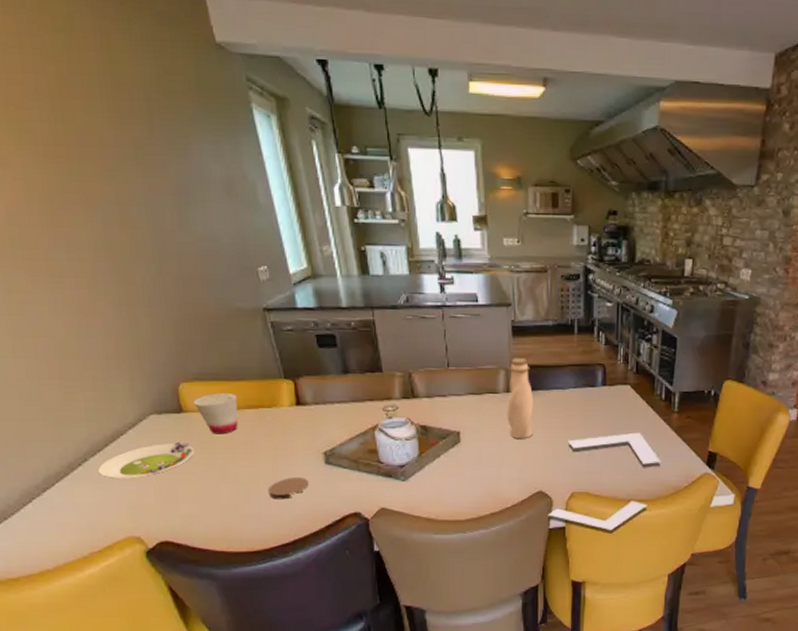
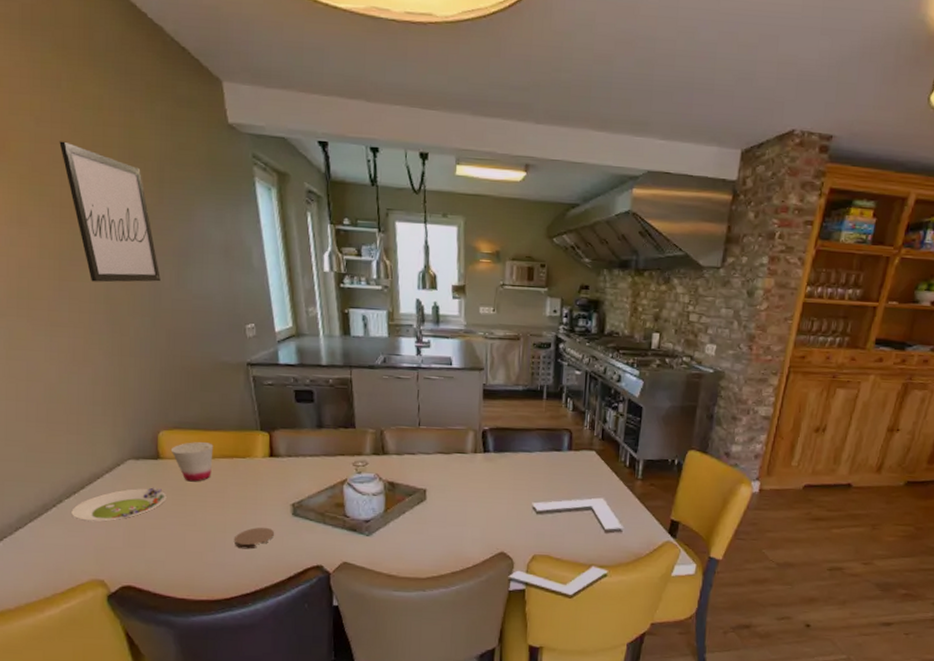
wall art: none [32,69,162,227] -> present [59,141,161,283]
water bottle: present [507,358,534,439] -> none [473,420,501,500]

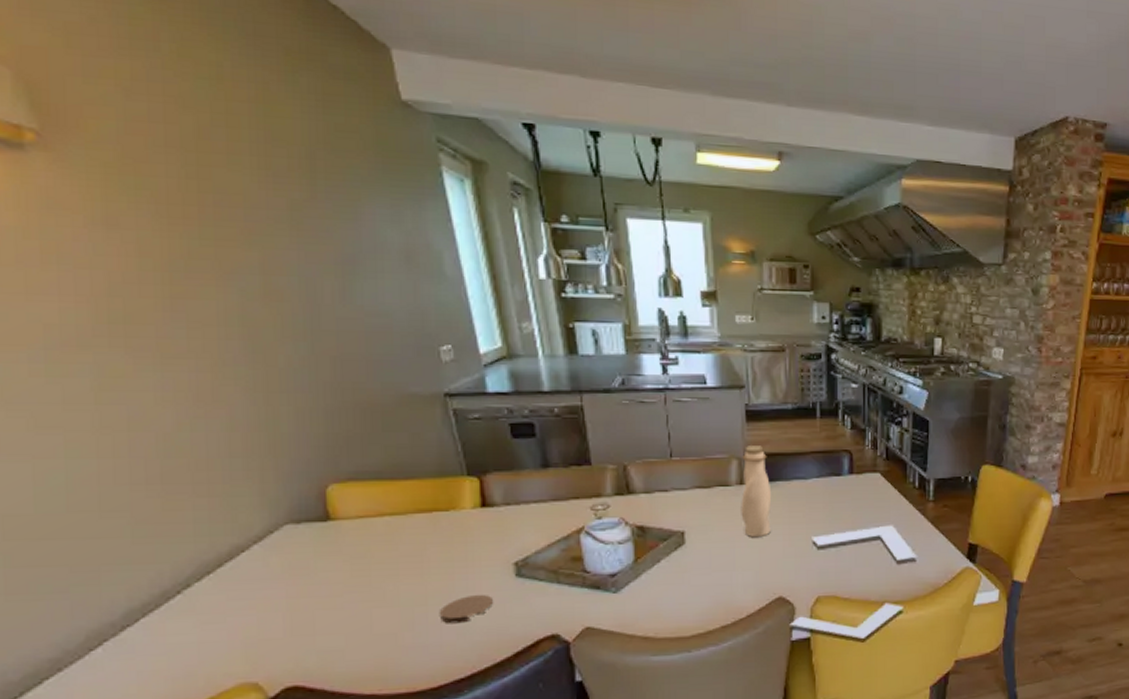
wall art: present [59,141,161,283] -> none [161,119,319,300]
salad plate: present [71,487,167,521] -> none [205,557,343,608]
cup: present [170,442,214,482] -> none [345,495,405,546]
water bottle: none [473,420,501,500] -> present [741,446,772,538]

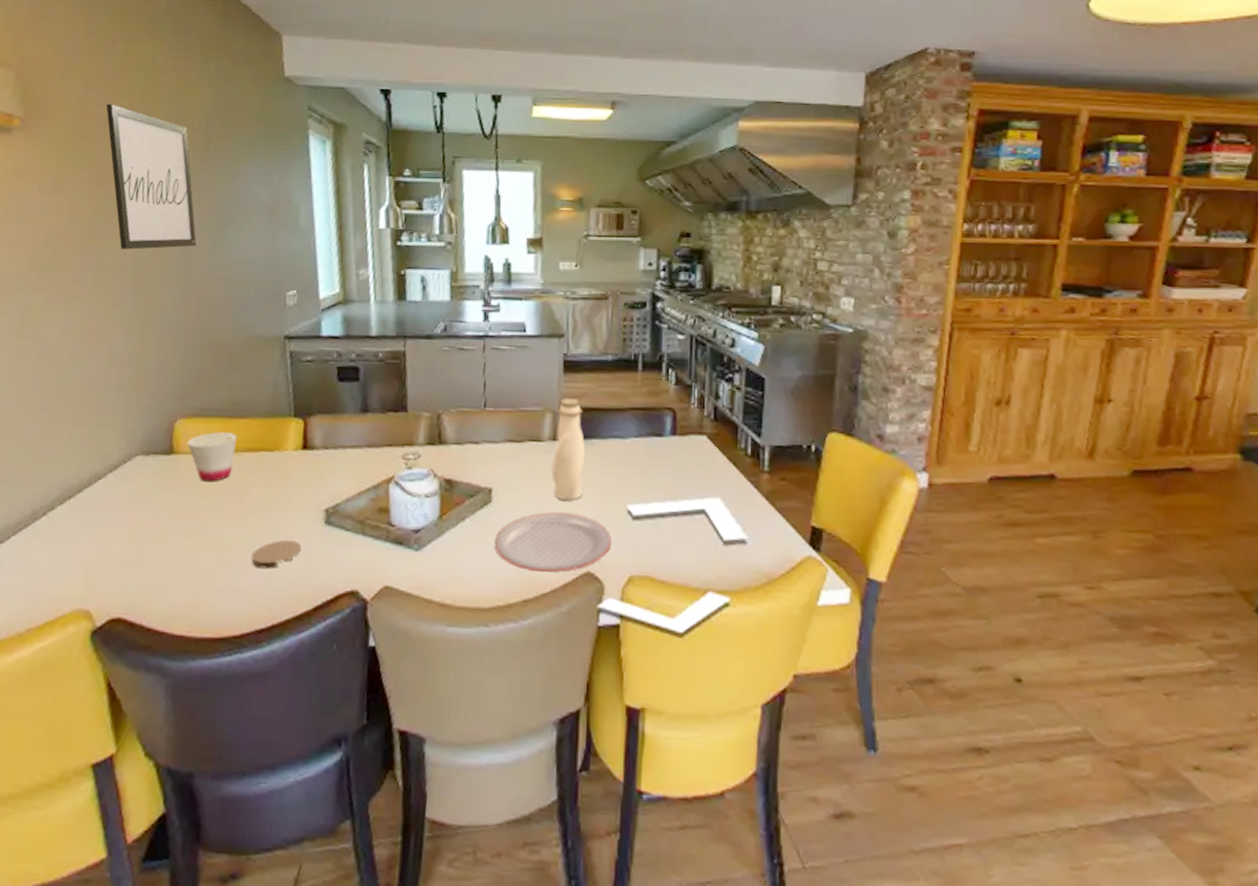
wall art: none [161,119,319,300] -> present [106,104,197,250]
cup: none [345,495,405,546] -> present [187,432,238,482]
plate: none [690,548,800,602] -> present [494,512,612,573]

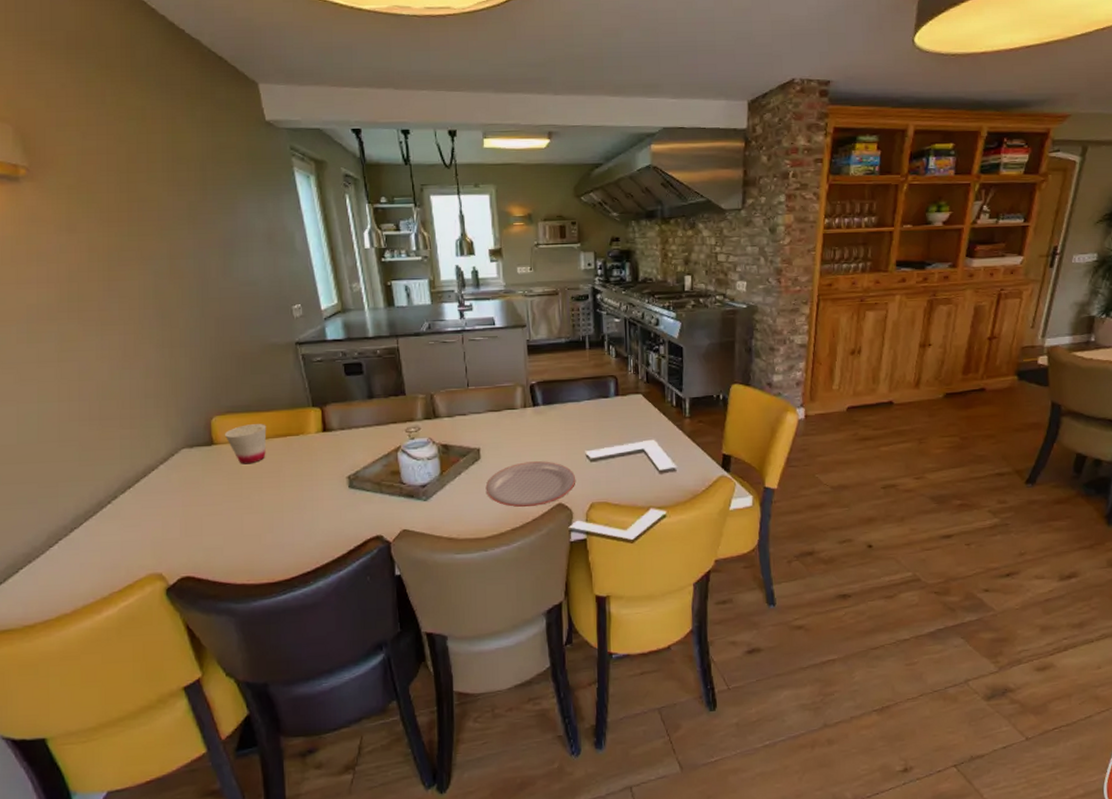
wall art: present [106,104,197,250] -> none [105,151,207,279]
coaster: present [251,539,302,569] -> none [291,502,333,527]
water bottle: present [552,398,586,501] -> none [525,374,551,453]

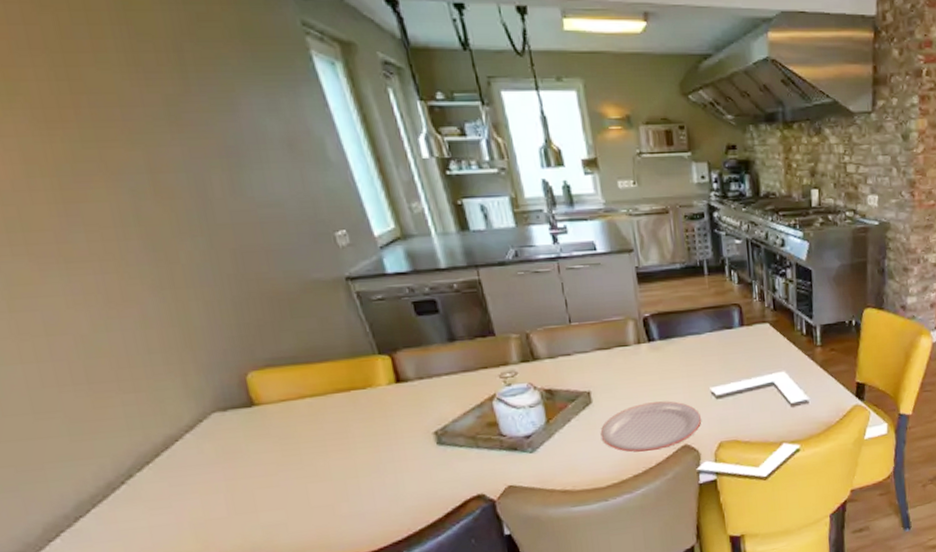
cup: present [224,424,267,465] -> none [266,377,327,427]

